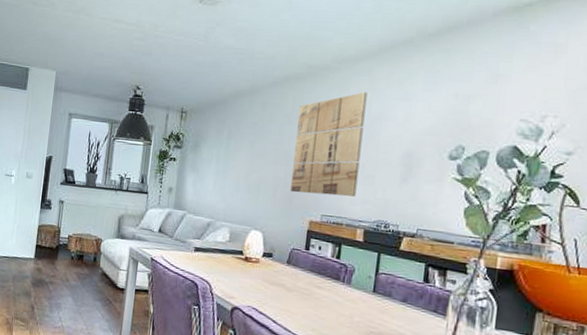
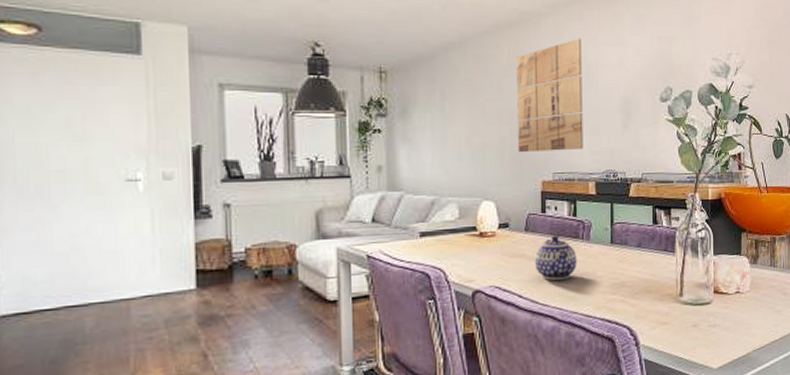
teapot: none [292,273,336,317] -> present [534,235,577,280]

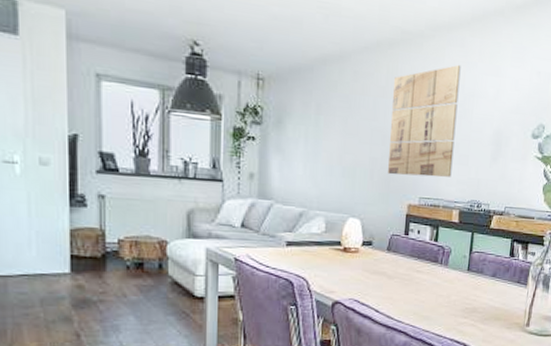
teapot: present [534,235,577,280] -> none [393,258,434,299]

